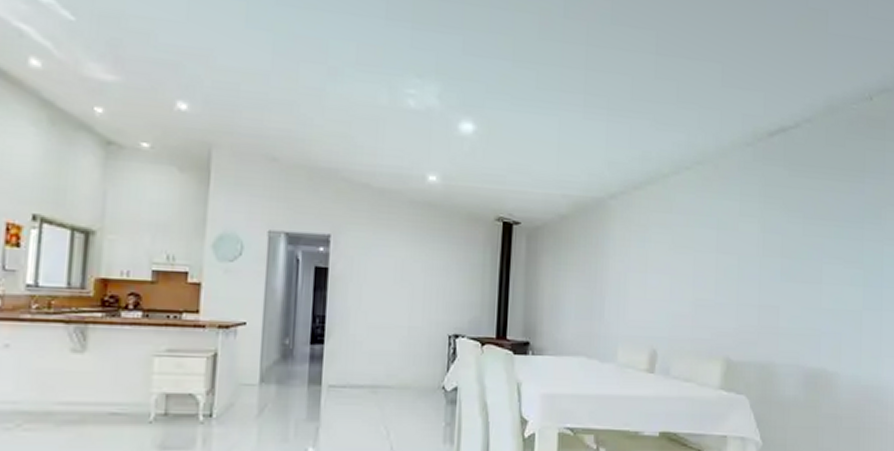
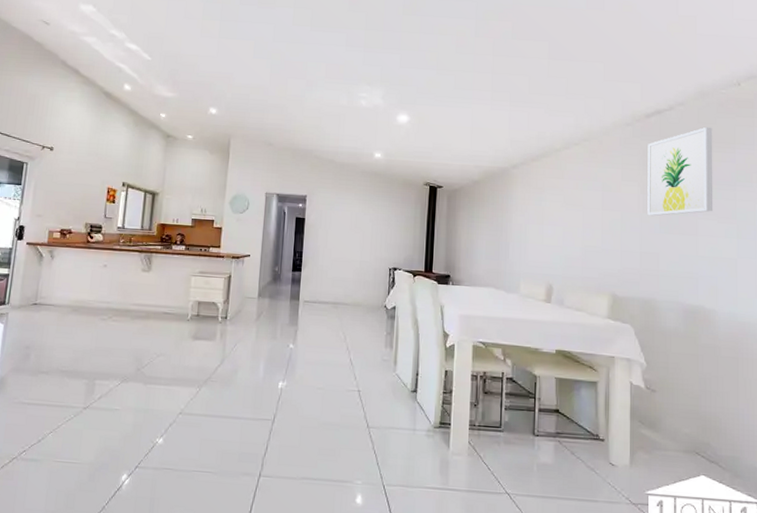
wall art: none [767,150,842,261] -> present [647,126,714,216]

